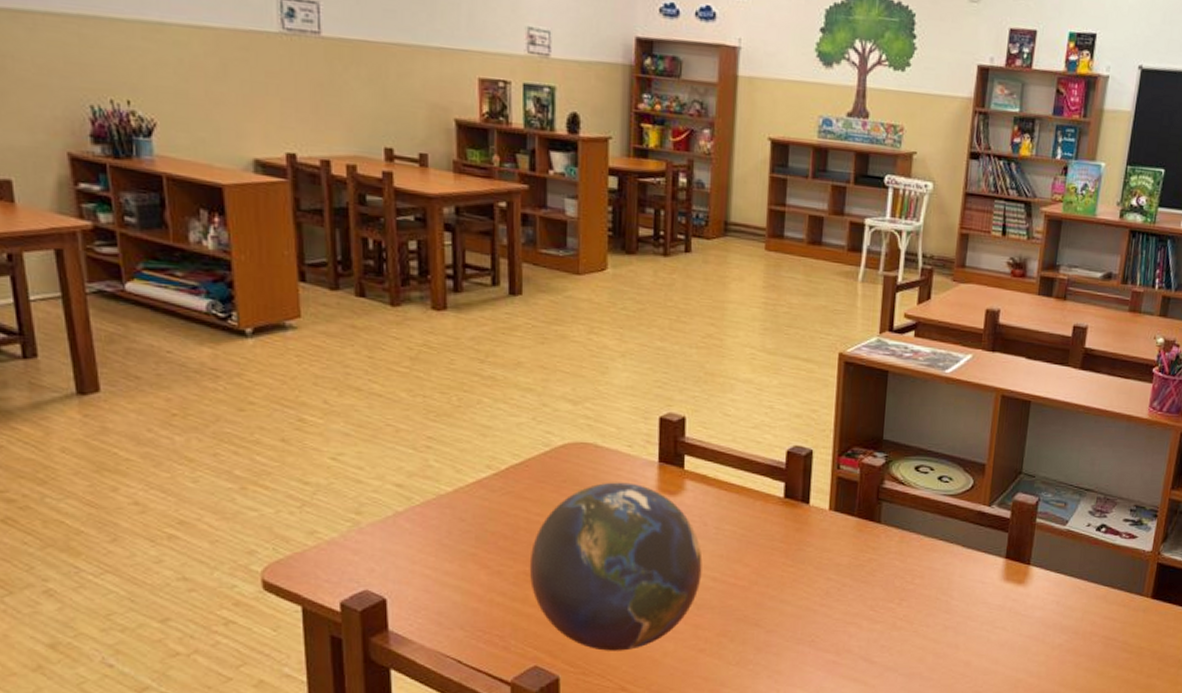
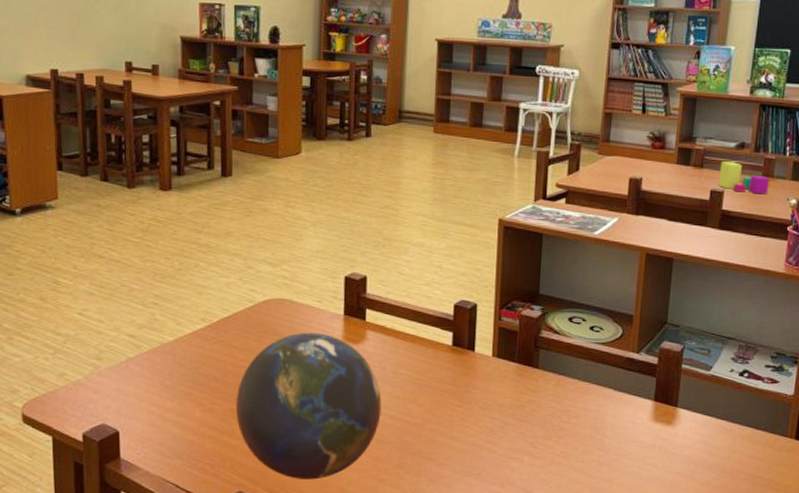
toy blocks: none [1081,293,1137,332] -> present [718,161,770,195]

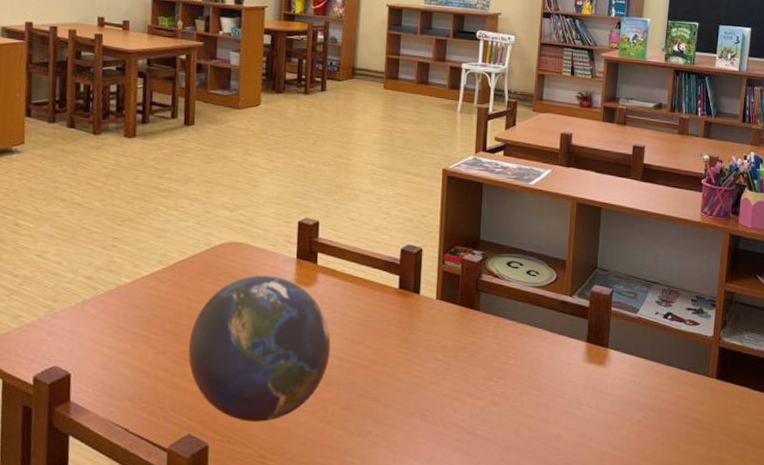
toy blocks: present [718,161,770,195] -> none [639,120,685,150]

